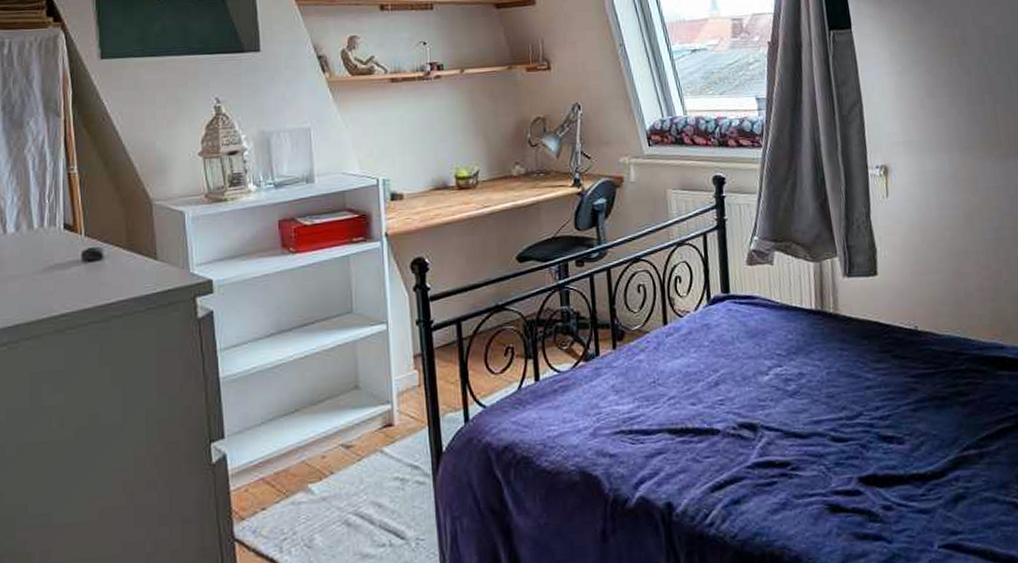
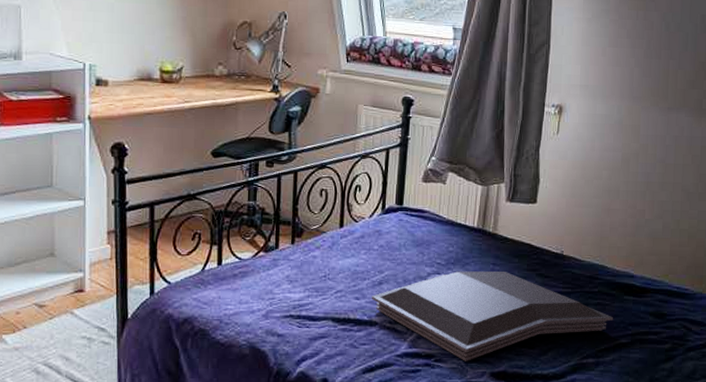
serving tray: none [708,356,990,467] -> present [371,271,613,361]

